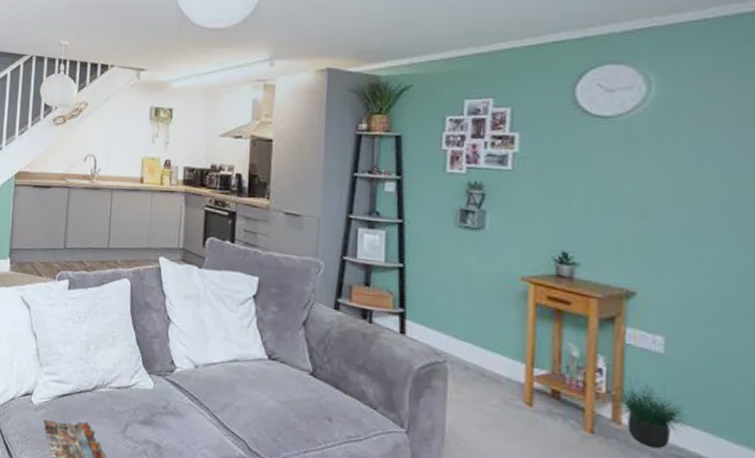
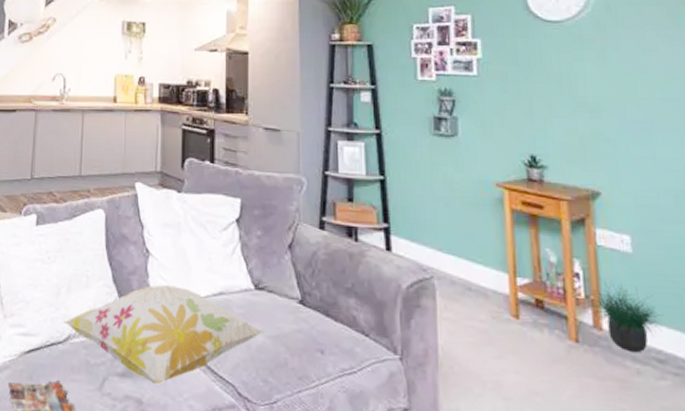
decorative pillow: none [91,348,275,434] -> present [62,285,264,385]

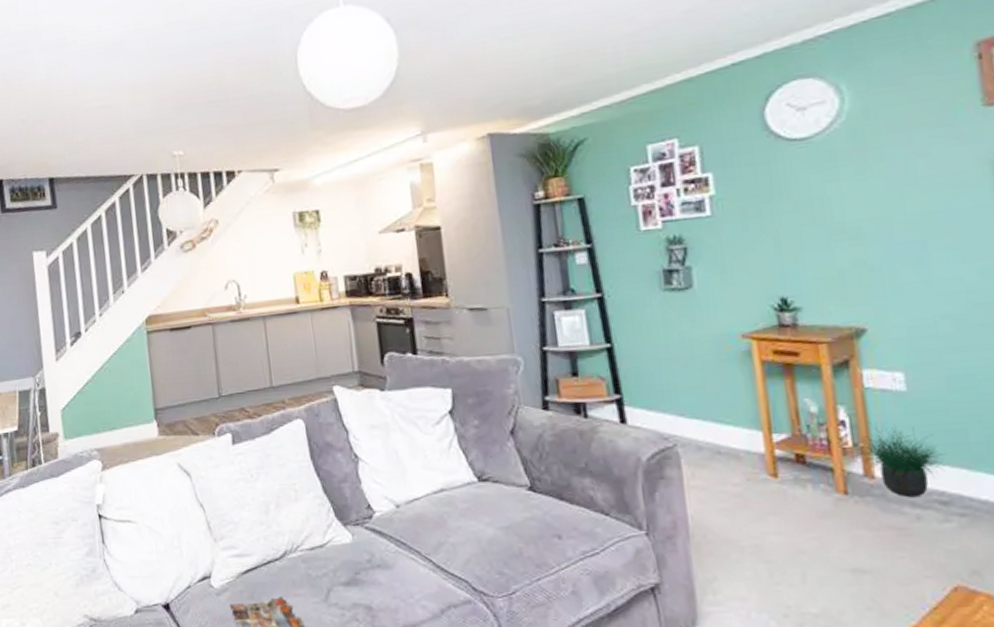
decorative pillow: present [62,285,264,385] -> none [276,488,494,590]

